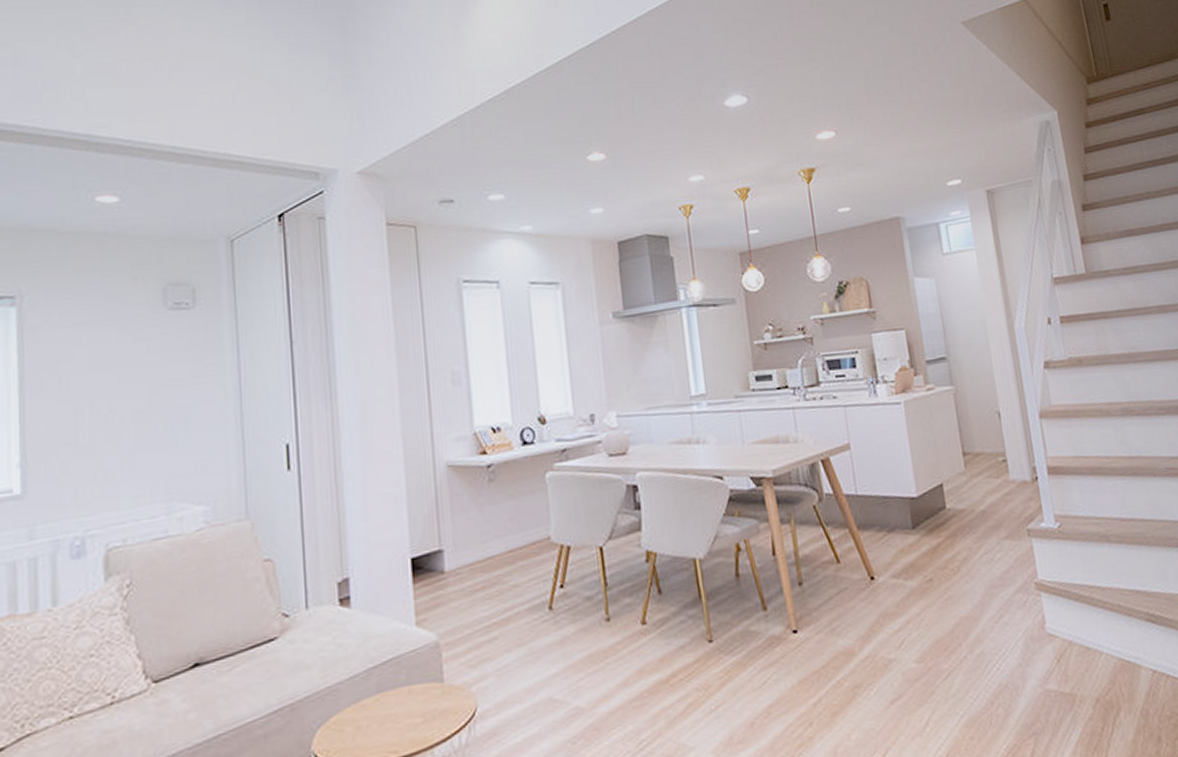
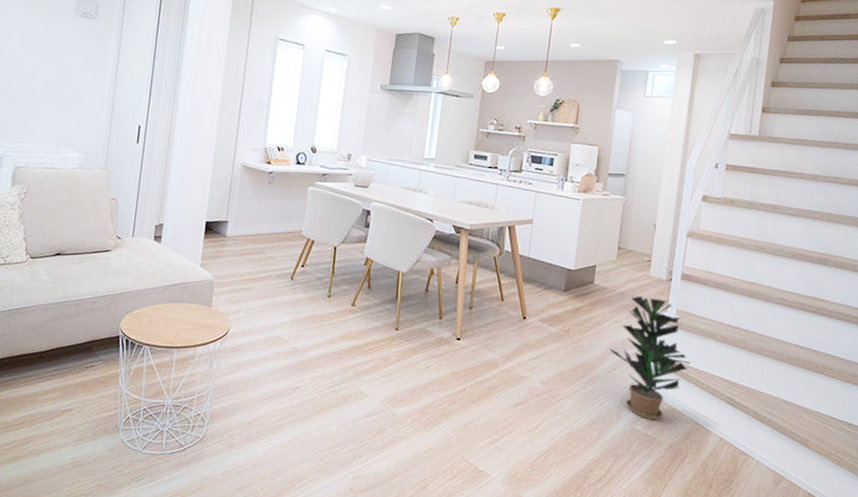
potted plant: none [989,506,1090,672] -> present [610,295,691,421]

